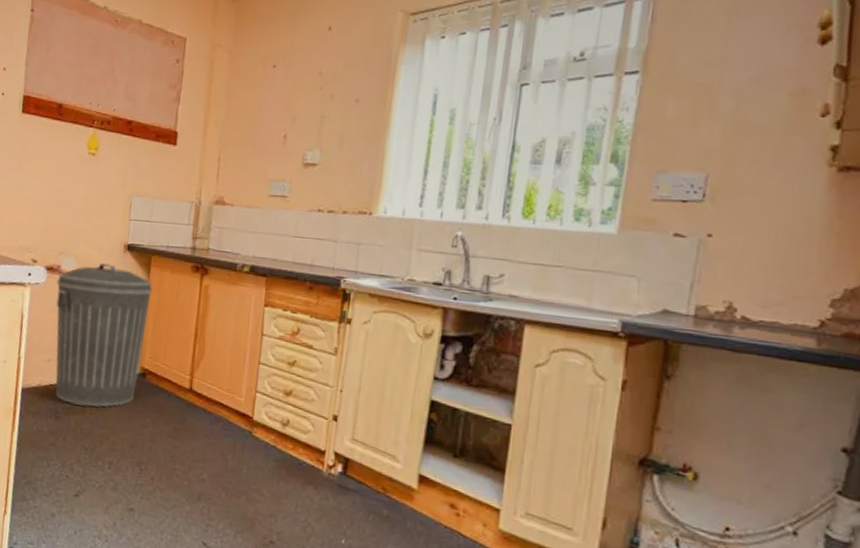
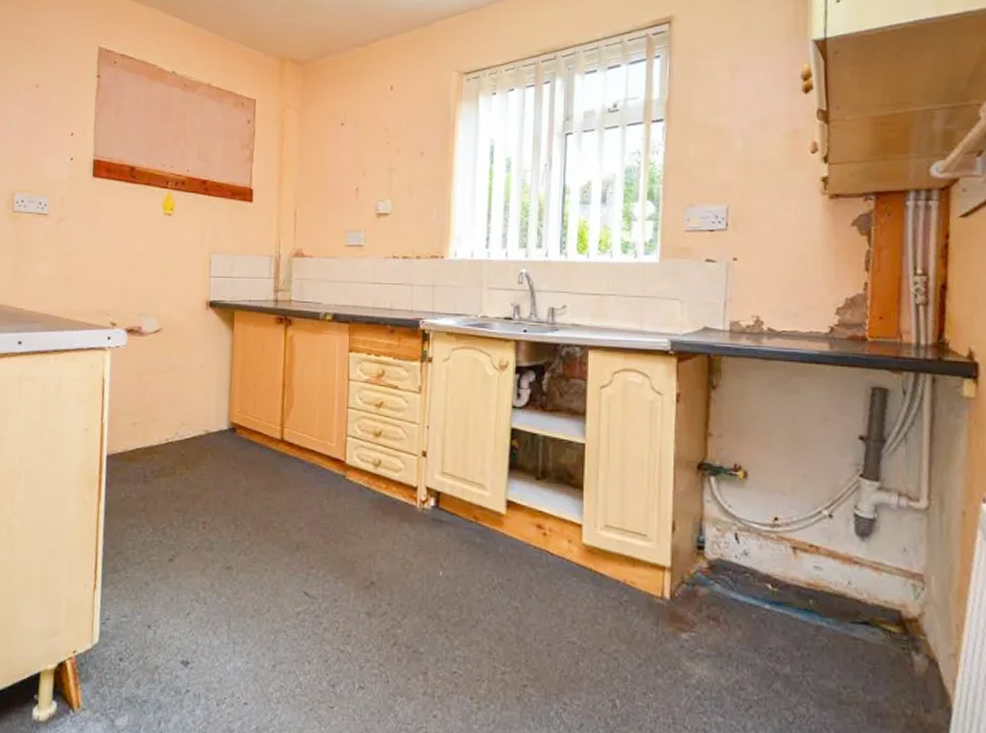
trash can: present [55,263,152,407] -> none [138,322,237,467]

